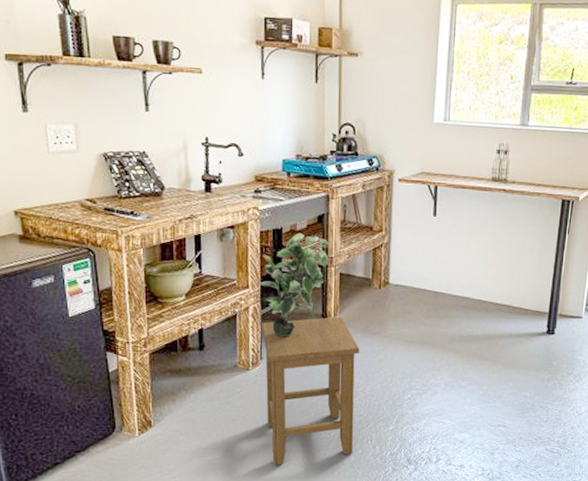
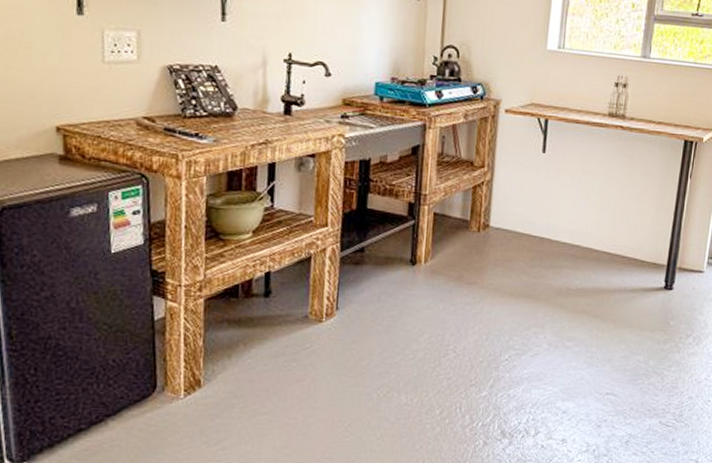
potted plant: present [259,232,329,336] -> none [340,165,424,283]
stool: present [261,316,360,465] -> none [339,262,453,436]

